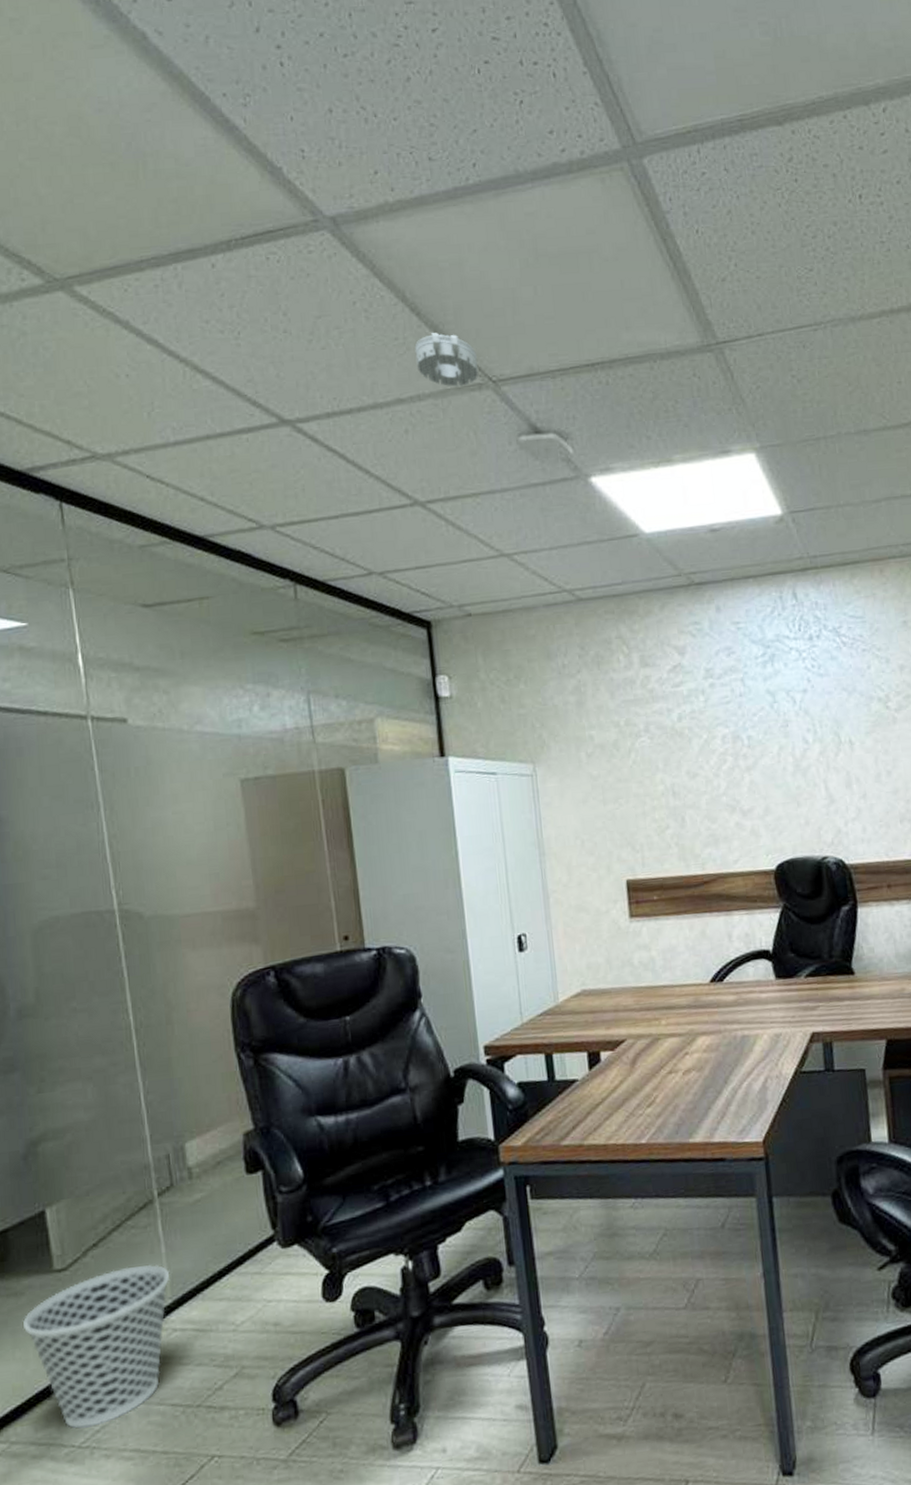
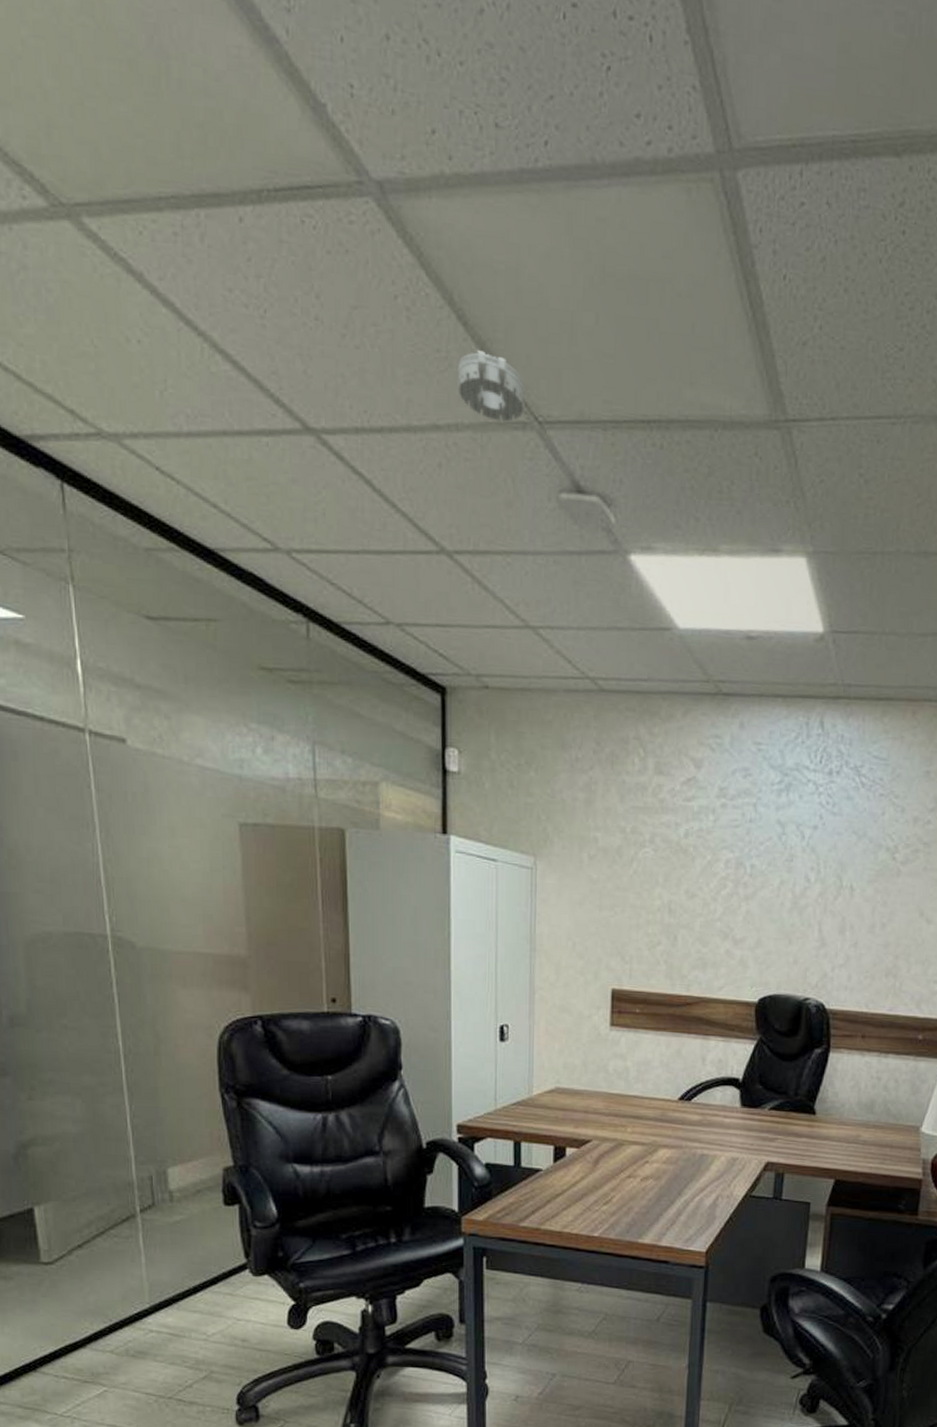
wastebasket: present [23,1264,171,1429] -> none [12,1270,149,1401]

